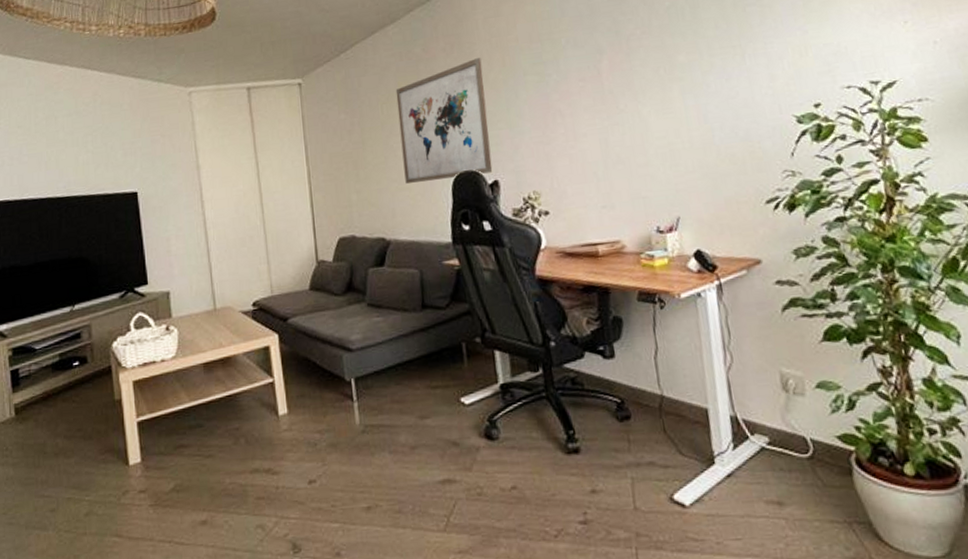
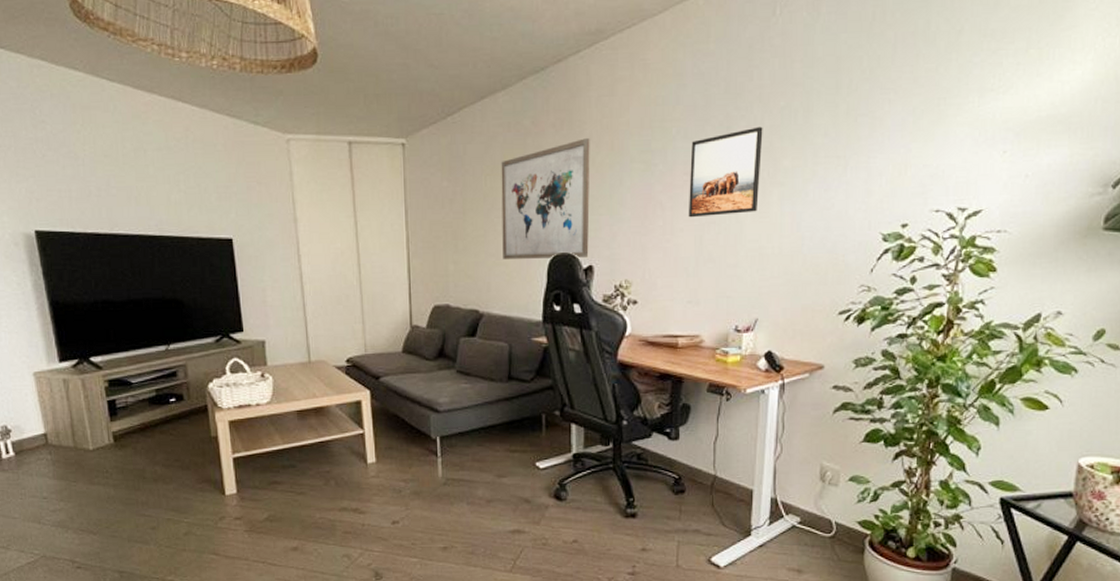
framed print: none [582,27,660,122] -> present [688,126,763,218]

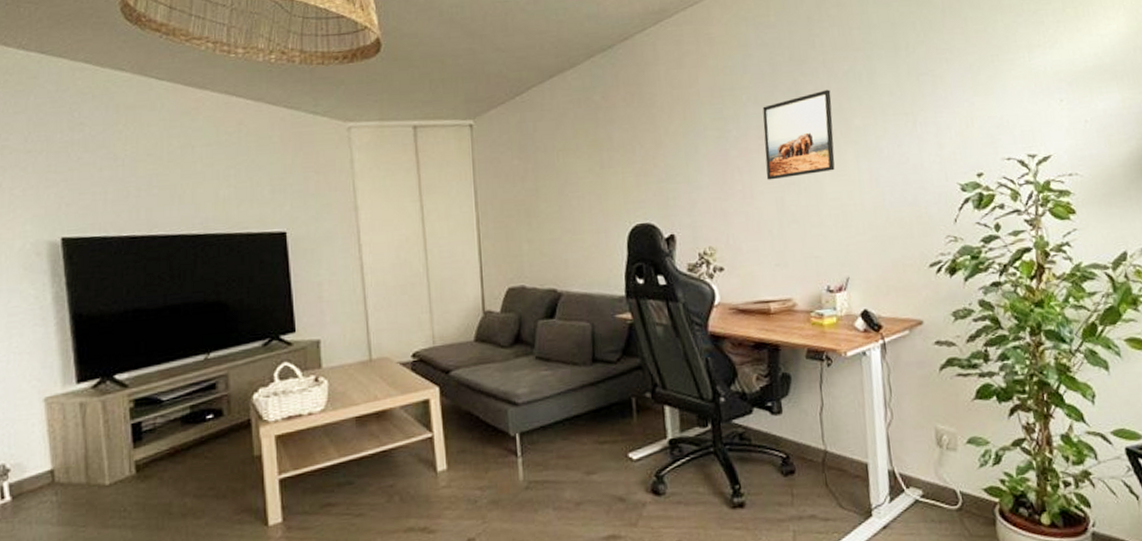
wall art: present [501,138,590,259] -> none [572,109,669,234]

